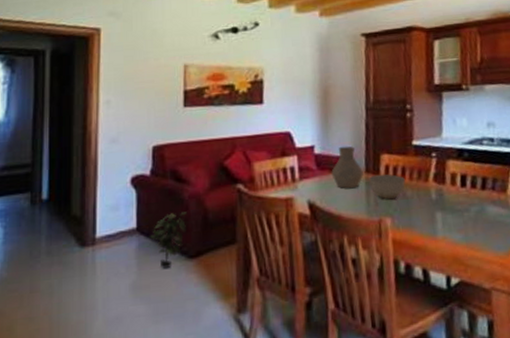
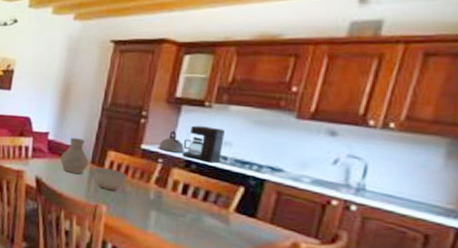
kettle: none [429,120,454,144] -> present [158,131,184,154]
coffee maker: none [451,110,489,148] -> present [182,125,225,163]

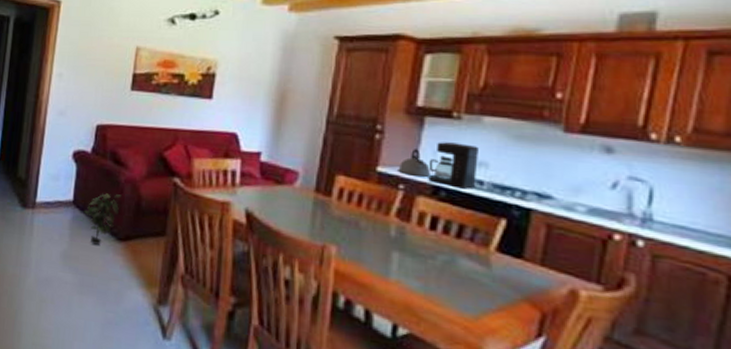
vase: present [60,137,89,175] -> none [276,158,312,206]
bowl: present [93,167,128,191] -> none [318,196,362,227]

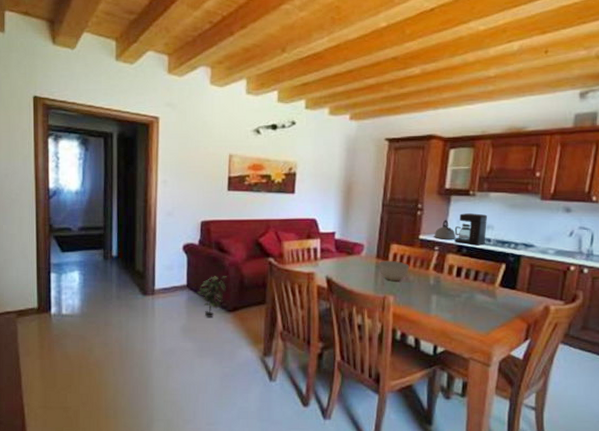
bowl: none [318,196,362,227] -> present [379,260,410,282]

